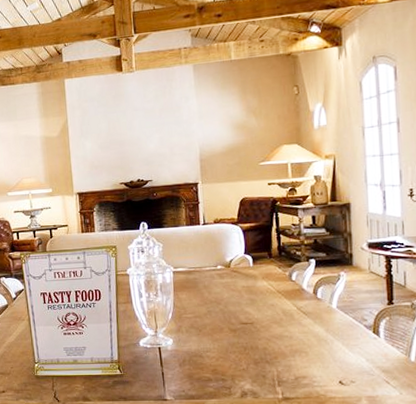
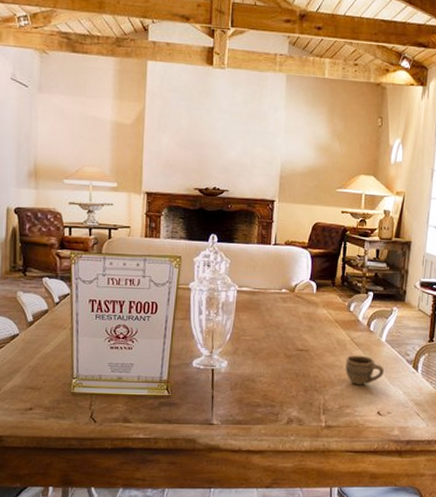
cup: none [295,324,340,354] -> present [345,355,384,385]

